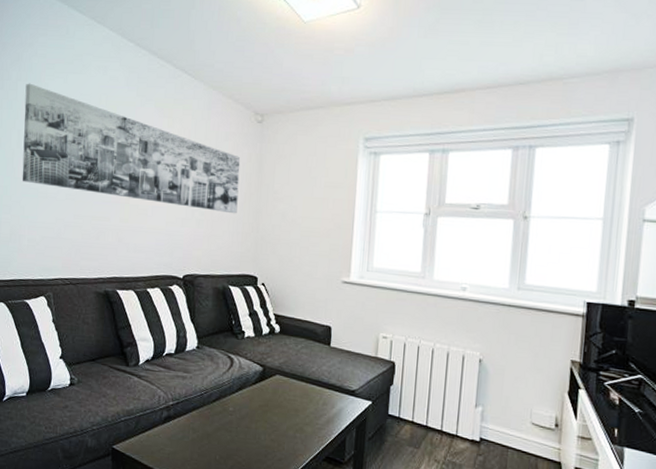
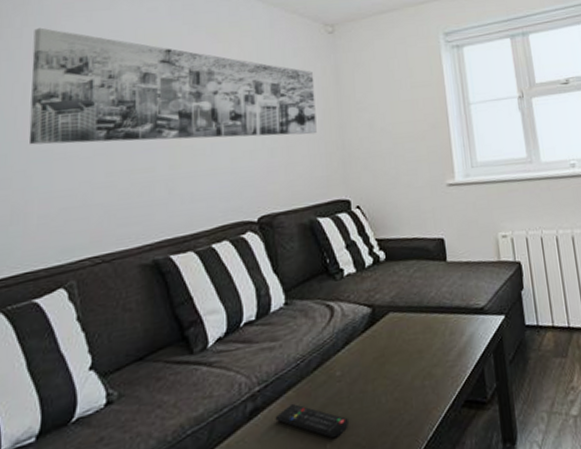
remote control: none [182,420,234,453] -> present [275,403,348,439]

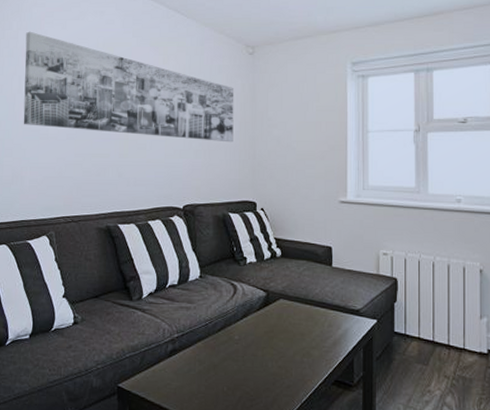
remote control: present [275,403,348,439] -> none [188,352,241,384]

